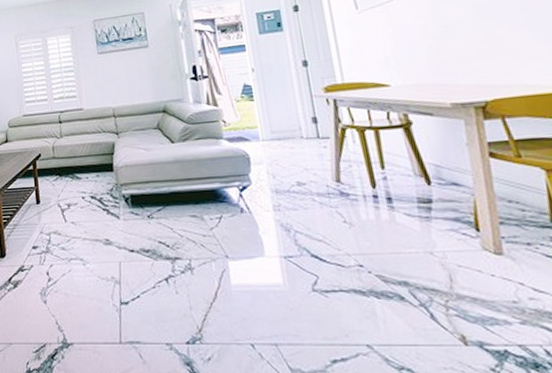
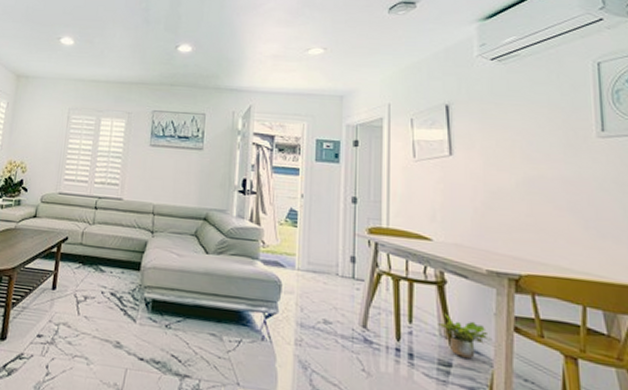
potted plant: none [411,152,469,193] -> present [438,312,493,360]

